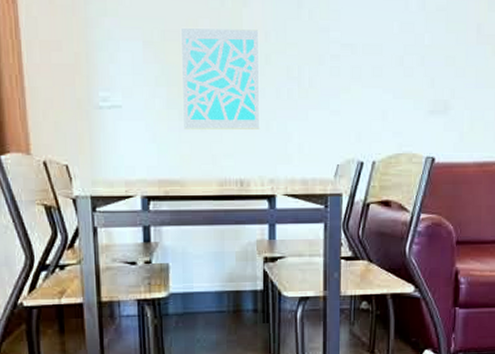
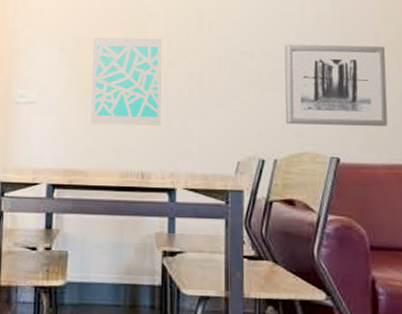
wall art: none [385,36,487,124] -> present [284,44,388,126]

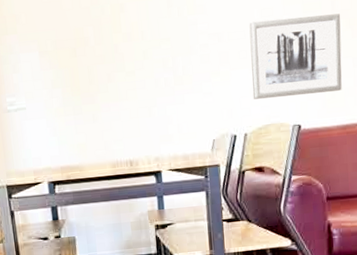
wall art: present [91,36,163,126] -> none [69,30,144,122]

